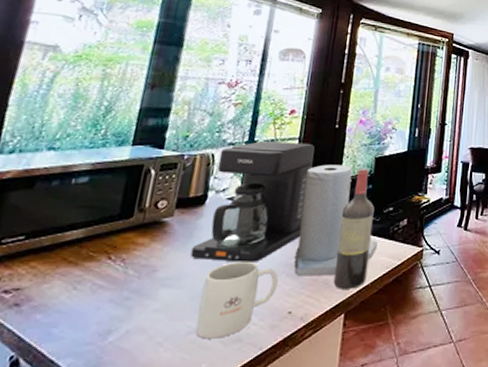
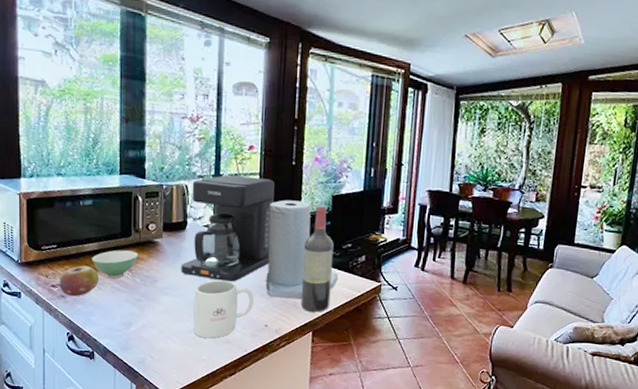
fruit: none [15,260,78,304] -> present [59,265,99,297]
bowl: none [71,235,139,274] -> present [92,250,139,279]

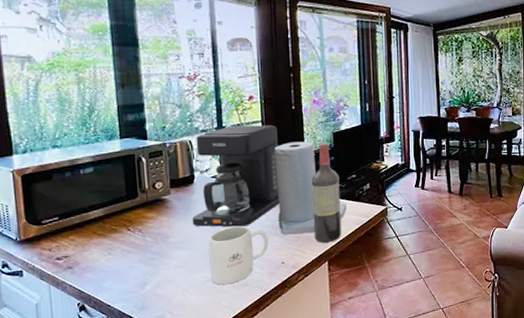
fruit: present [59,265,99,297] -> none [64,233,108,266]
bowl: present [92,250,139,279] -> none [98,211,148,242]

